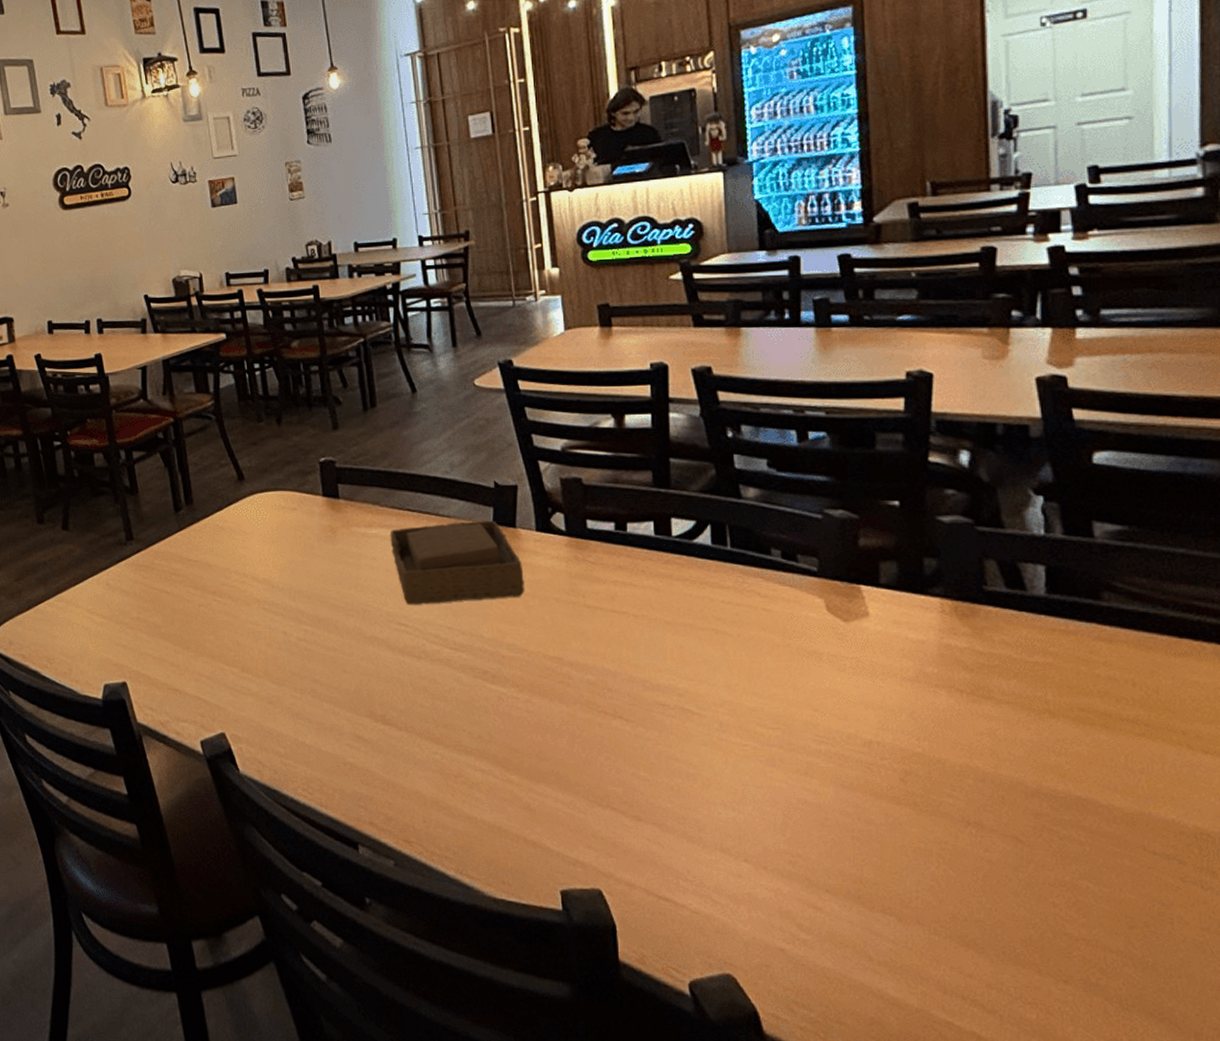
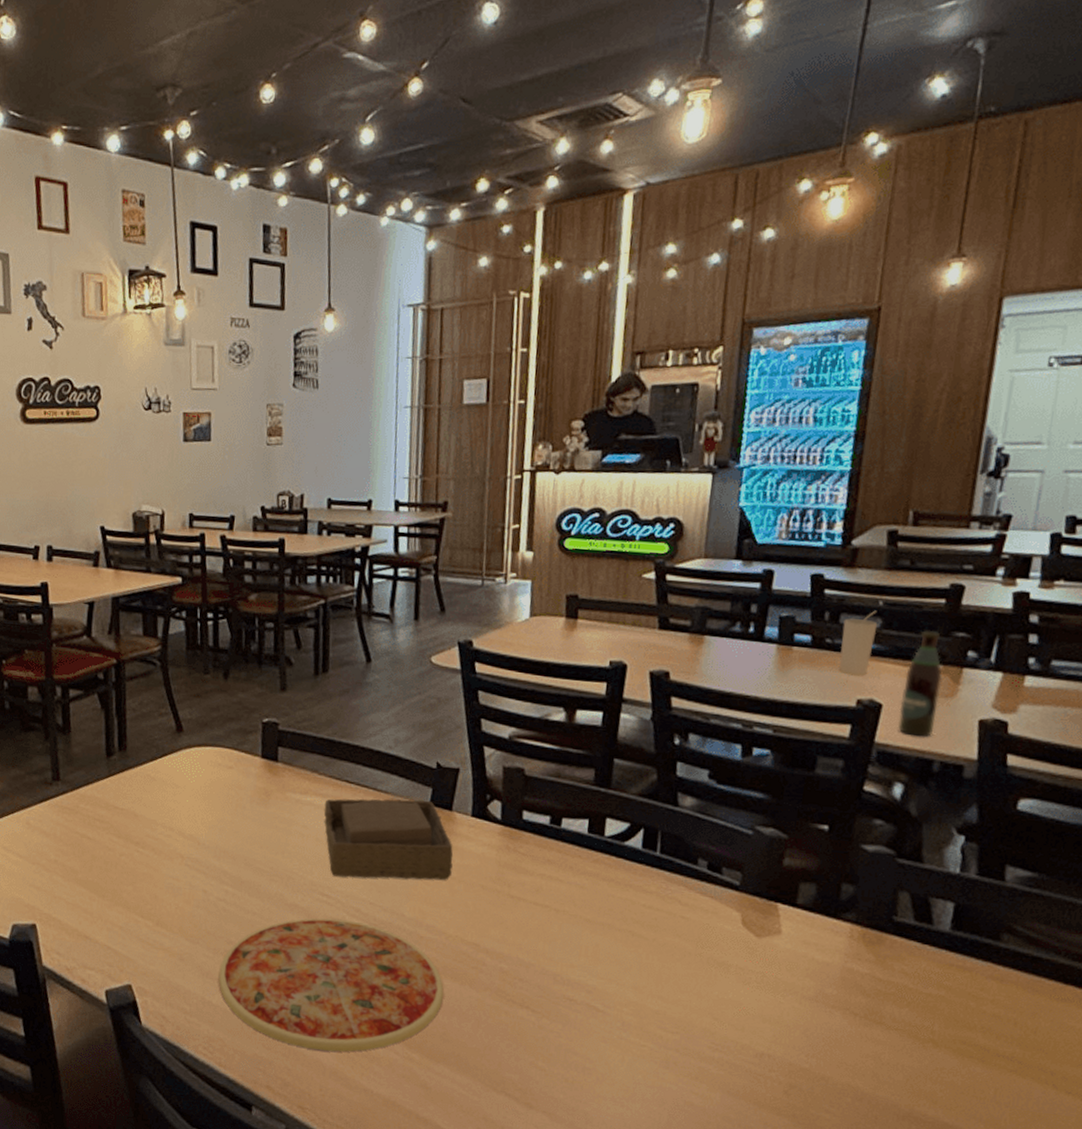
pizza: none [308,647,535,781] -> present [218,918,444,1052]
cup: none [879,282,914,349] -> present [838,610,878,676]
bottle: none [951,295,991,402] -> present [898,630,943,737]

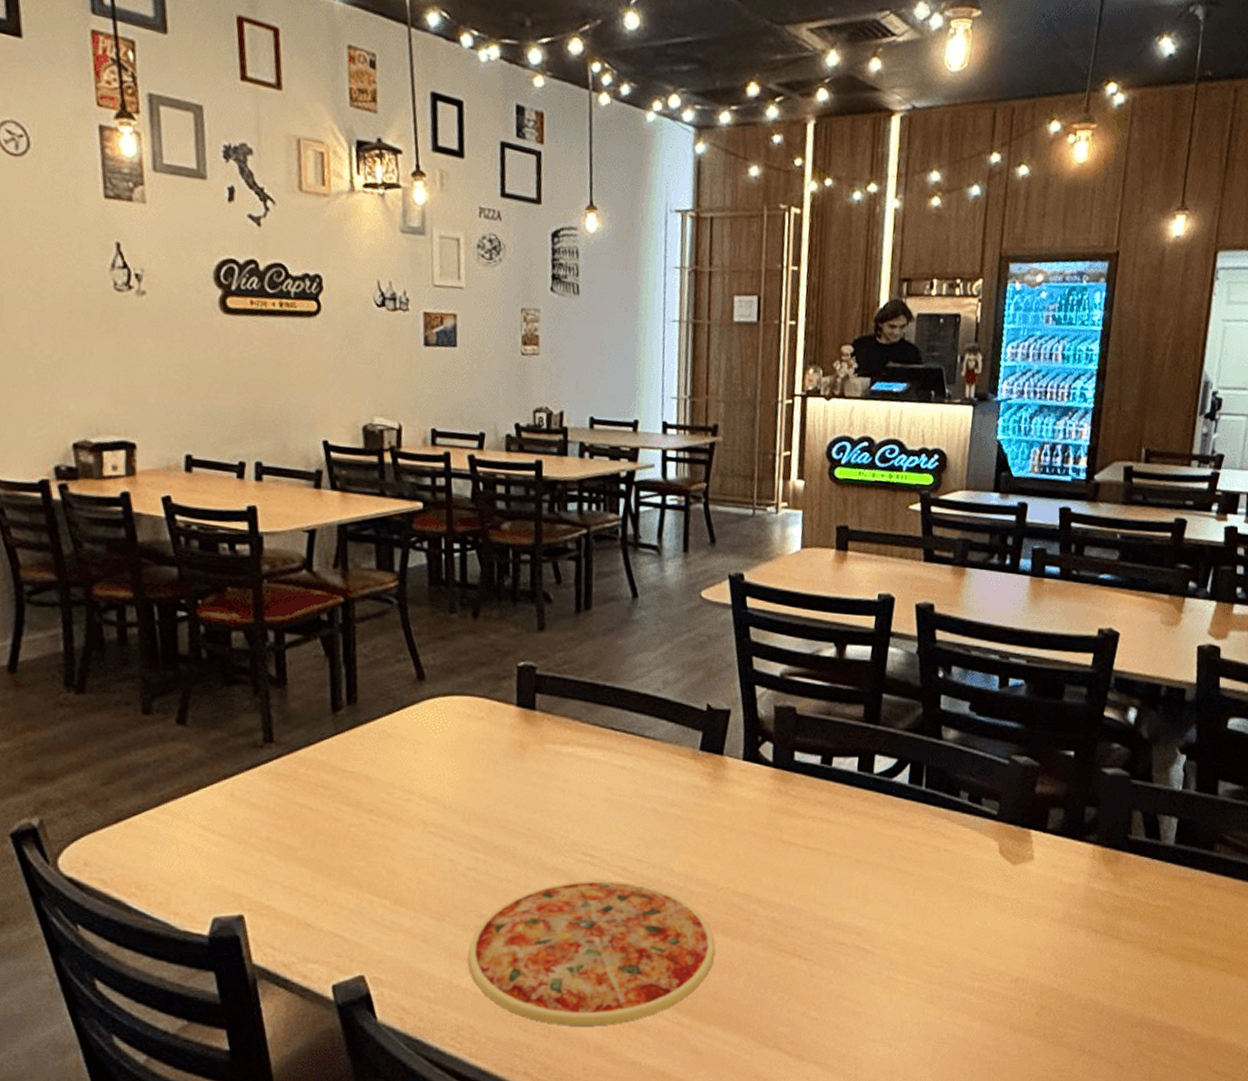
napkin holder: present [323,798,453,880] -> none [586,745,724,834]
cup: present [838,610,878,676] -> none [1083,543,1116,607]
bottle: present [898,630,943,737] -> none [1132,562,1169,664]

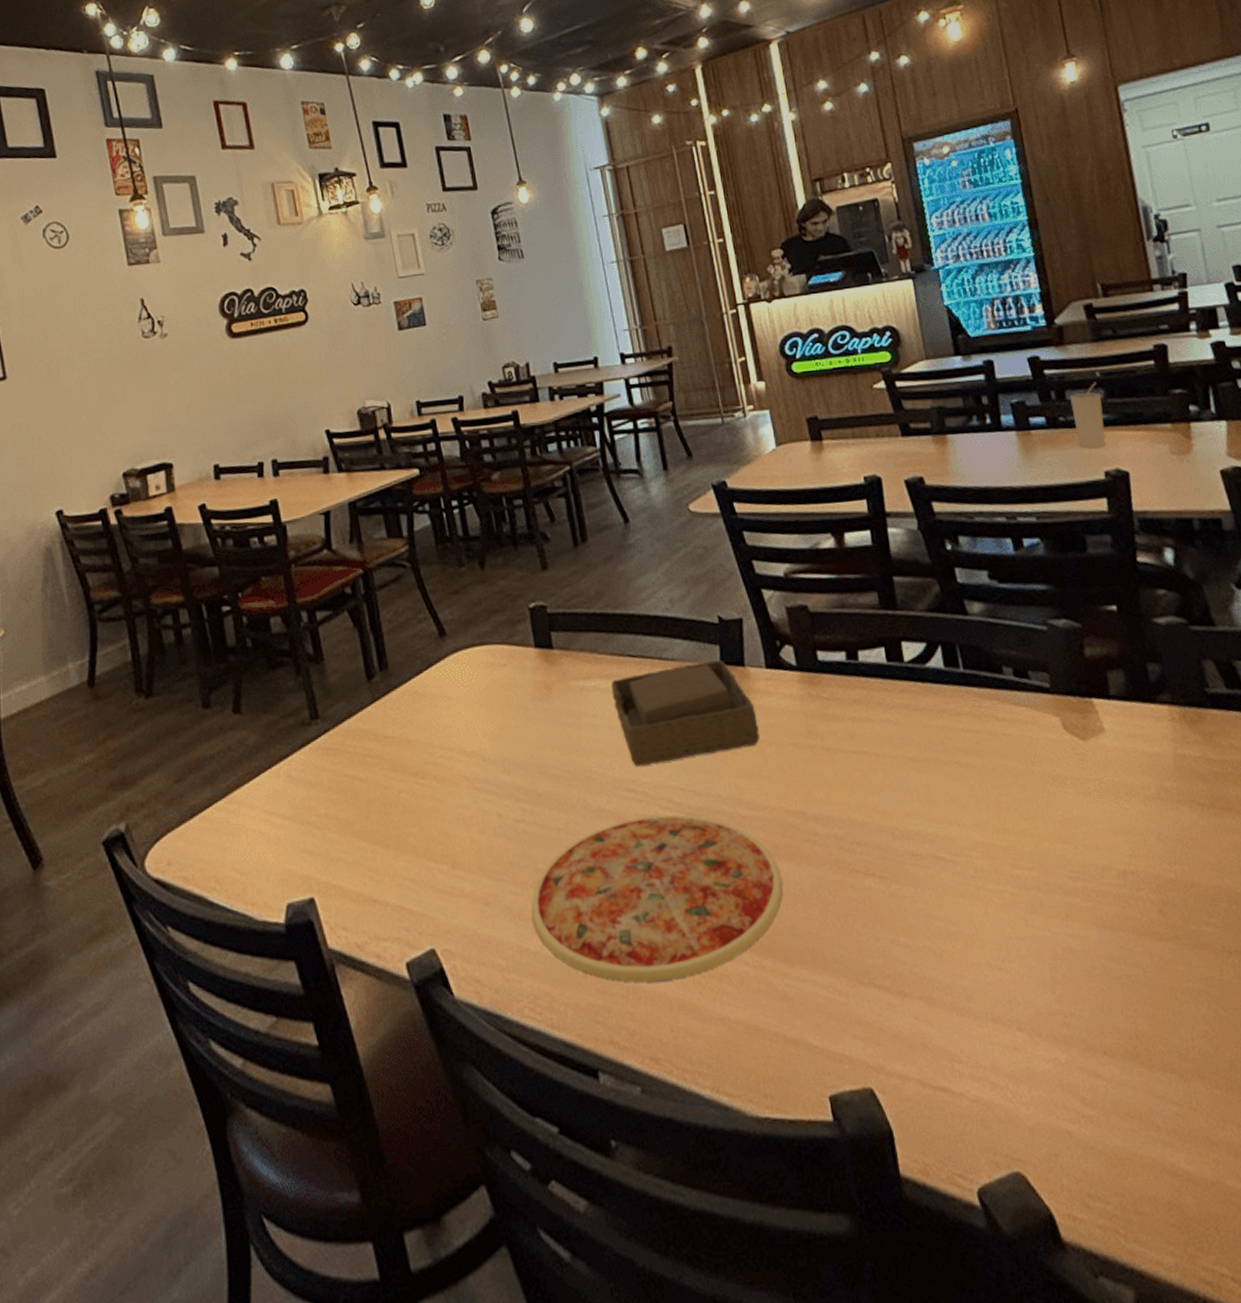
napkin holder: none [586,745,724,834] -> present [610,660,760,767]
cup: none [1083,543,1116,607] -> present [1069,382,1106,449]

